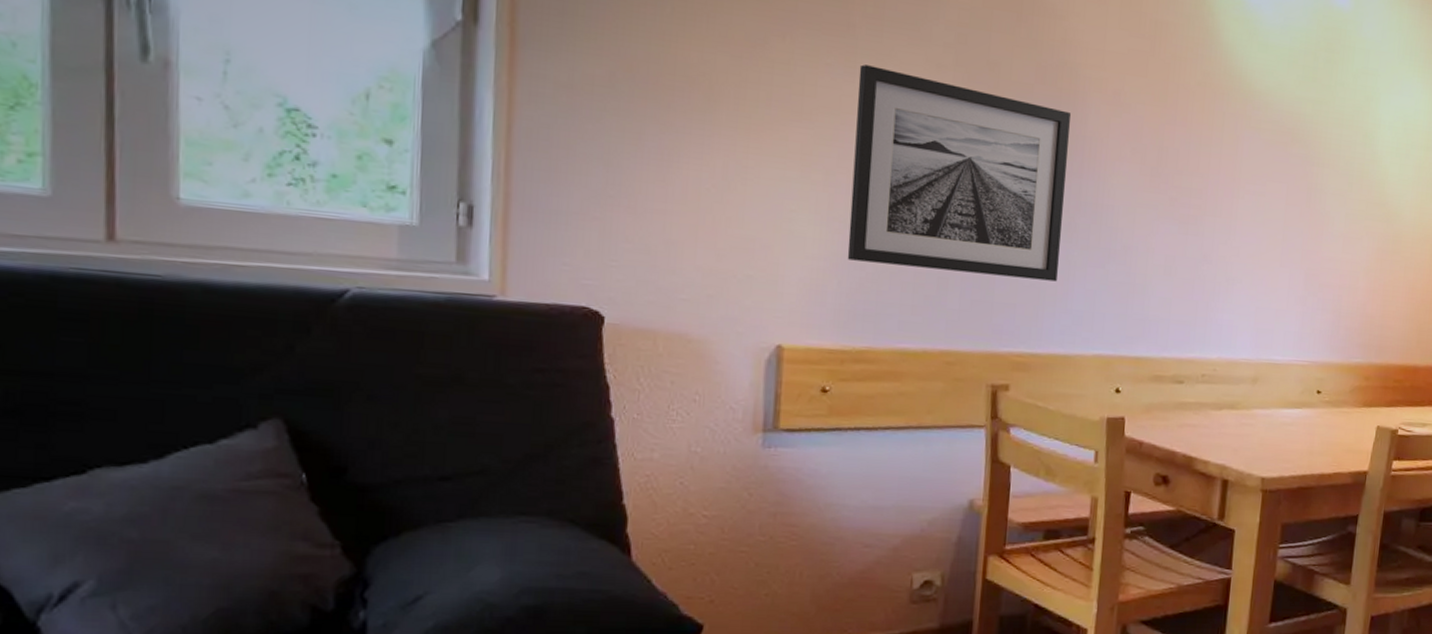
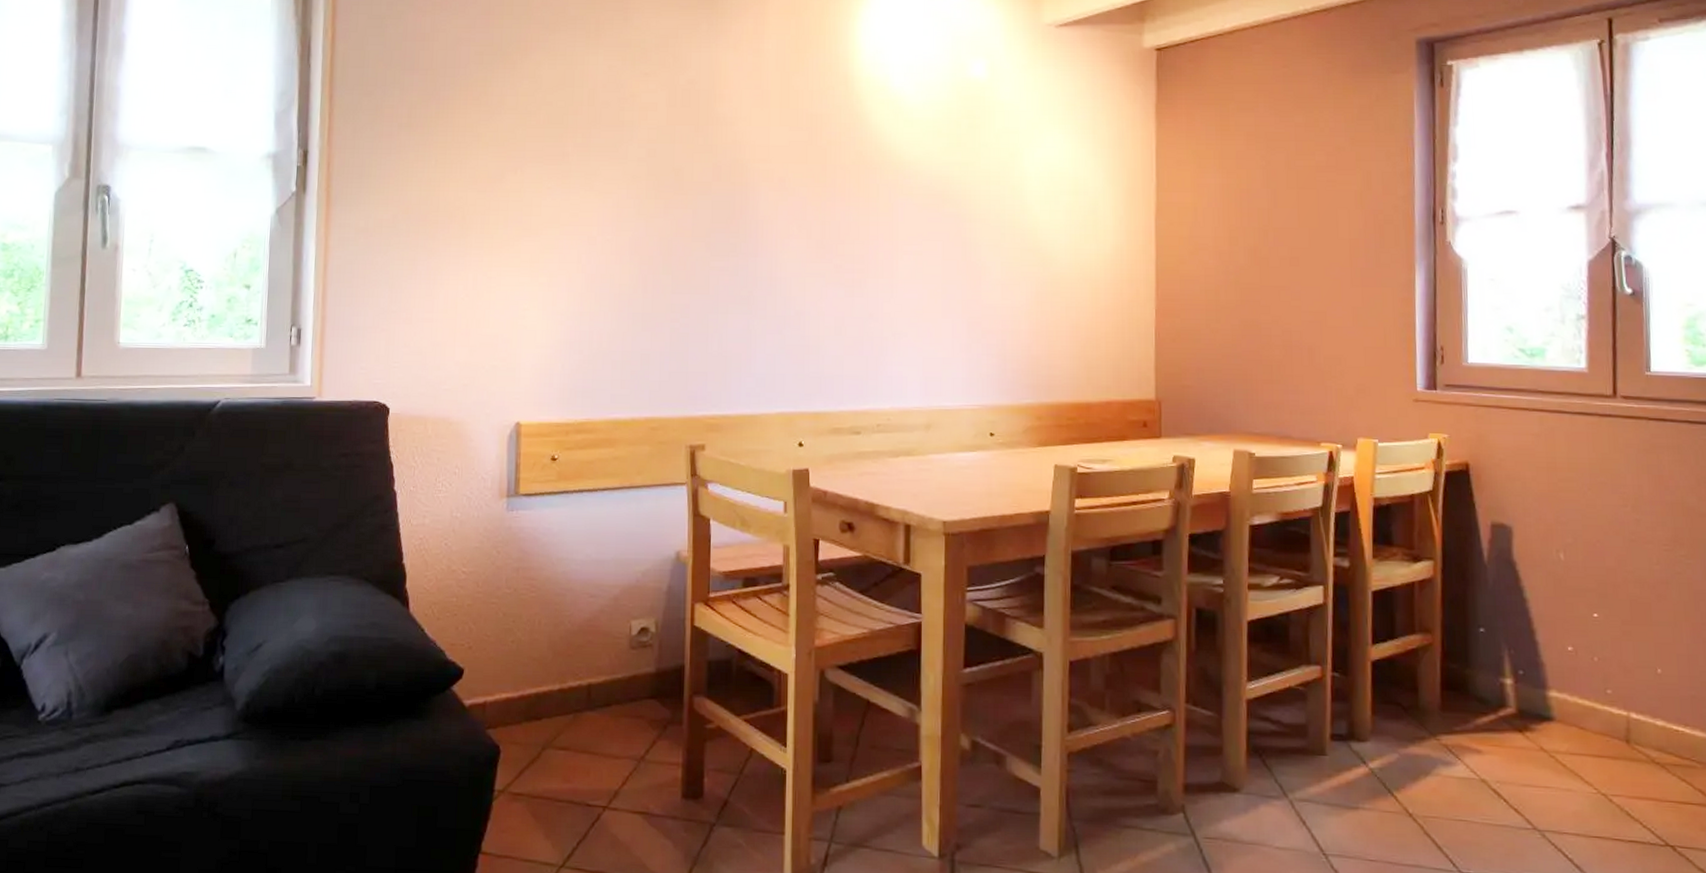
wall art: present [847,64,1072,282] -> none [568,184,745,349]

